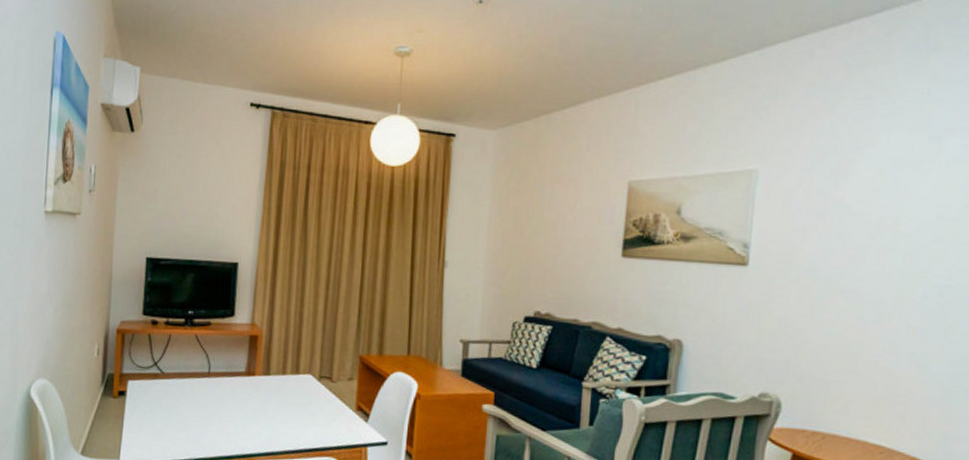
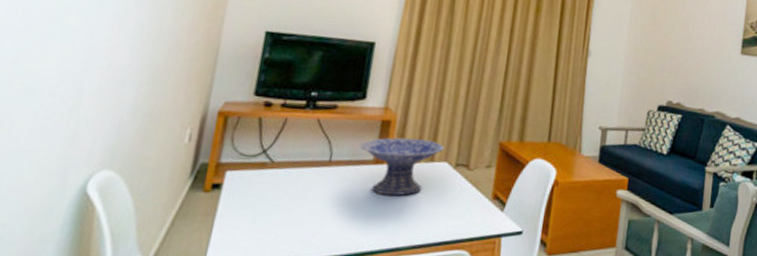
decorative bowl: none [233,351,308,406] -> present [360,137,444,196]

